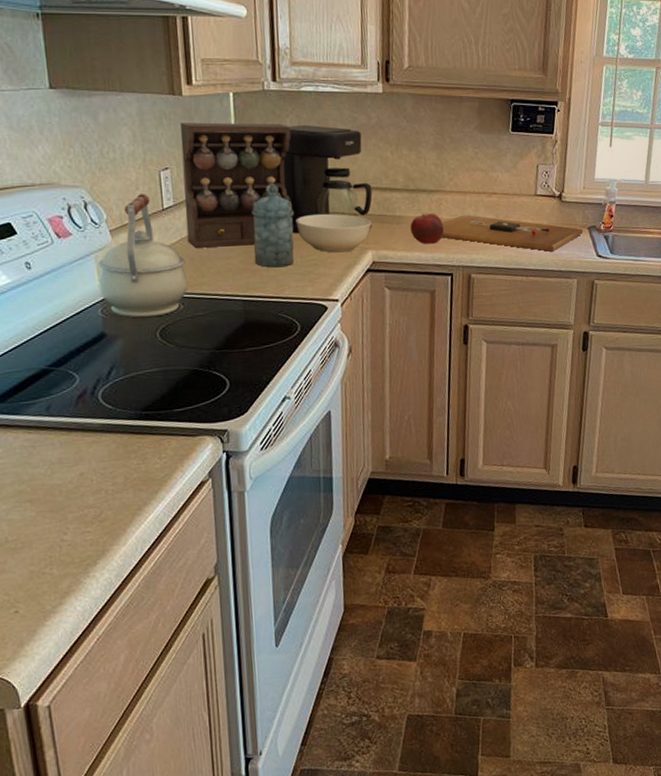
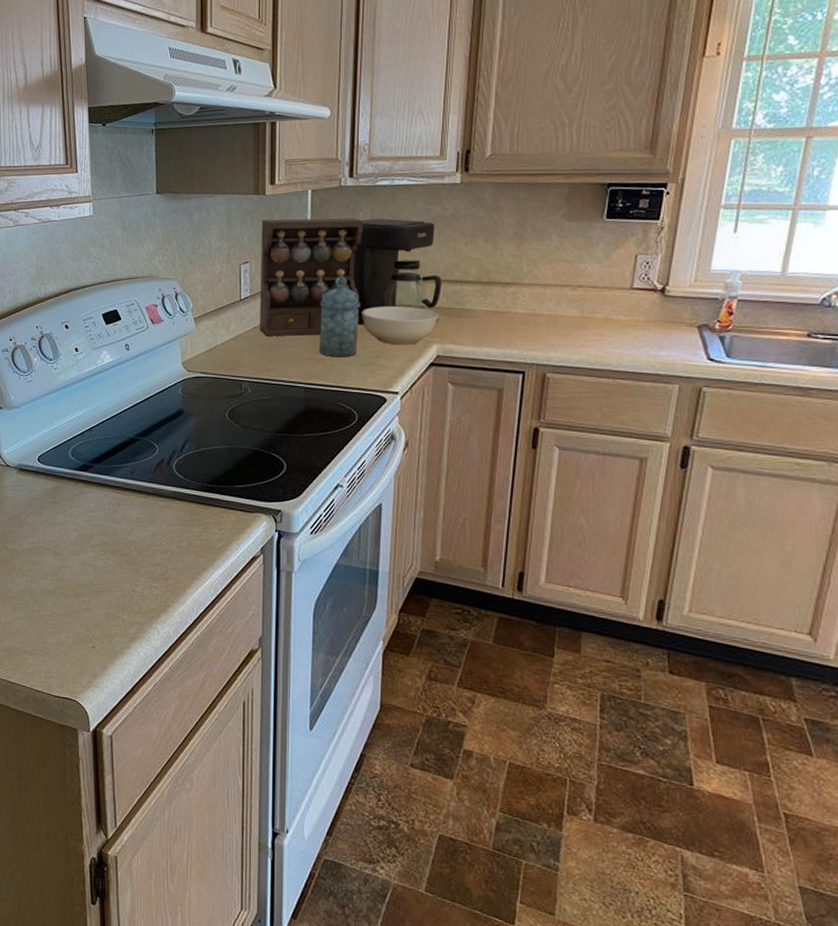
kettle: present [97,194,188,318] -> none [180,285,257,399]
fruit: present [410,214,445,244] -> none [481,307,519,339]
cutting board: present [441,214,584,252] -> none [514,309,691,352]

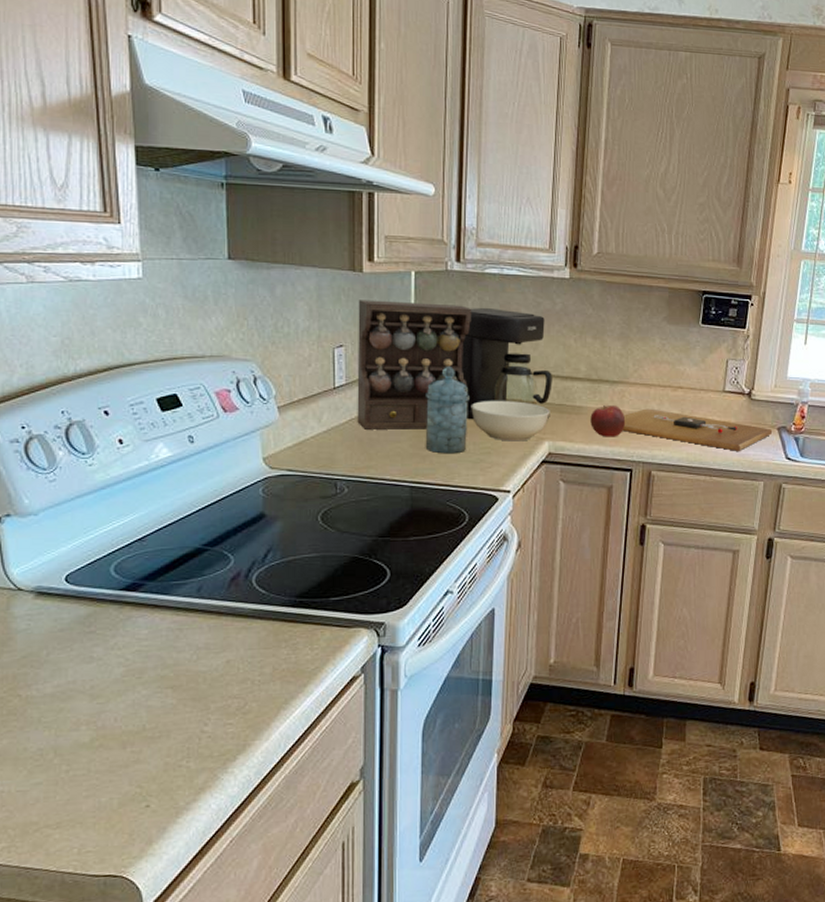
fruit: none [481,307,519,339] -> present [590,406,626,437]
cutting board: none [514,309,691,352] -> present [622,408,773,451]

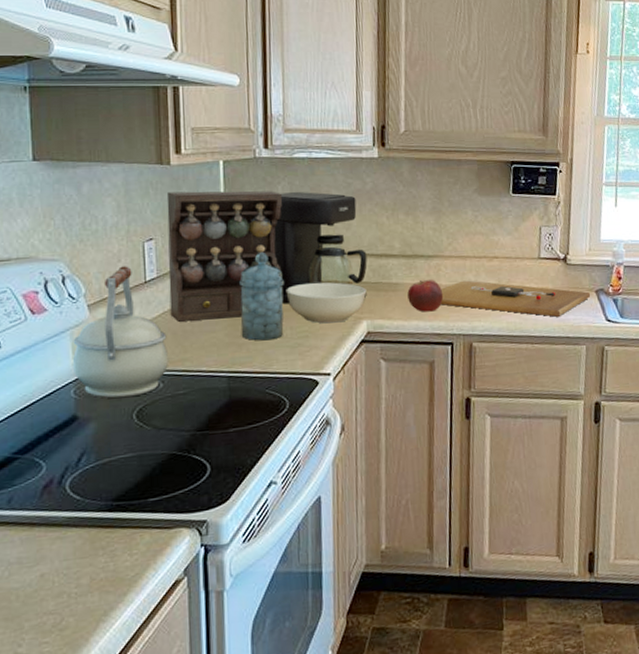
kettle: none [261,371,355,500] -> present [72,266,169,399]

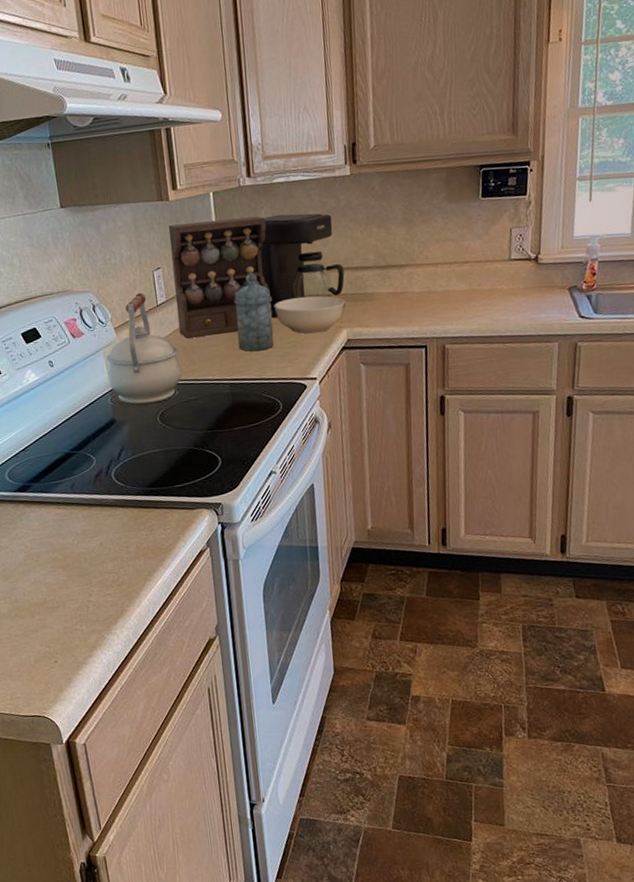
fruit: present [407,280,444,312] -> none [382,288,417,319]
cutting board: present [440,280,591,317] -> none [413,285,564,317]

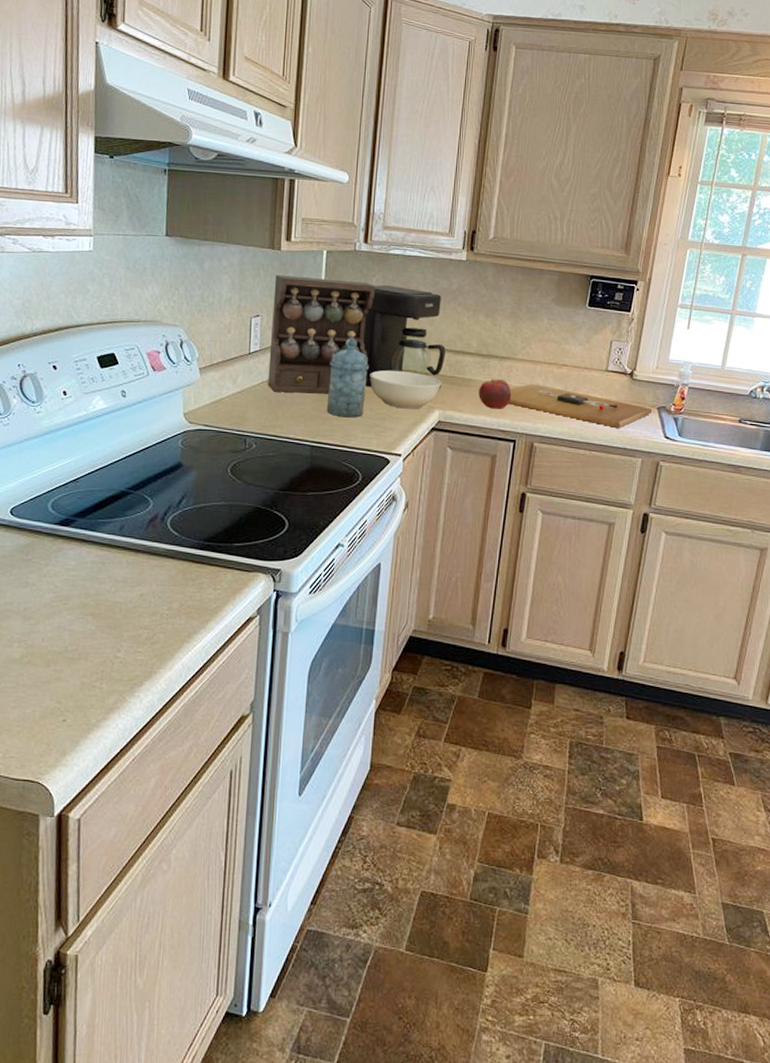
kettle: present [106,293,182,405] -> none [181,337,263,453]
fruit: none [382,288,417,319] -> present [479,379,512,409]
cutting board: none [413,285,564,317] -> present [508,383,653,428]

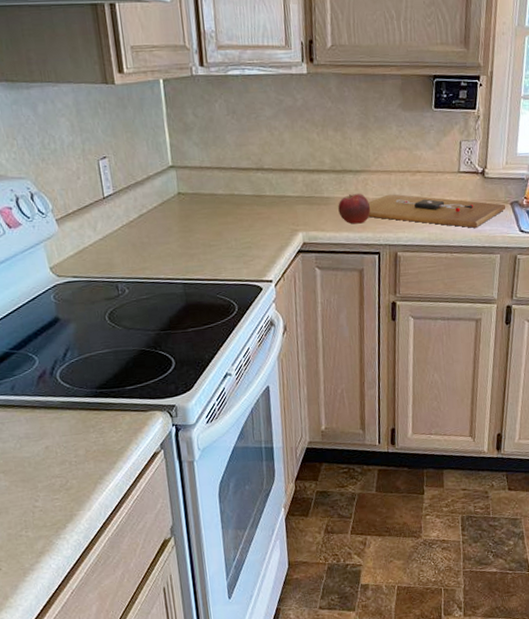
spice rack: present [268,275,376,394] -> none [114,109,223,234]
canister: present [326,337,370,418] -> none [185,168,229,251]
coffee maker: present [362,285,446,389] -> none [214,109,302,218]
bowl: present [369,370,442,409] -> none [229,196,301,236]

